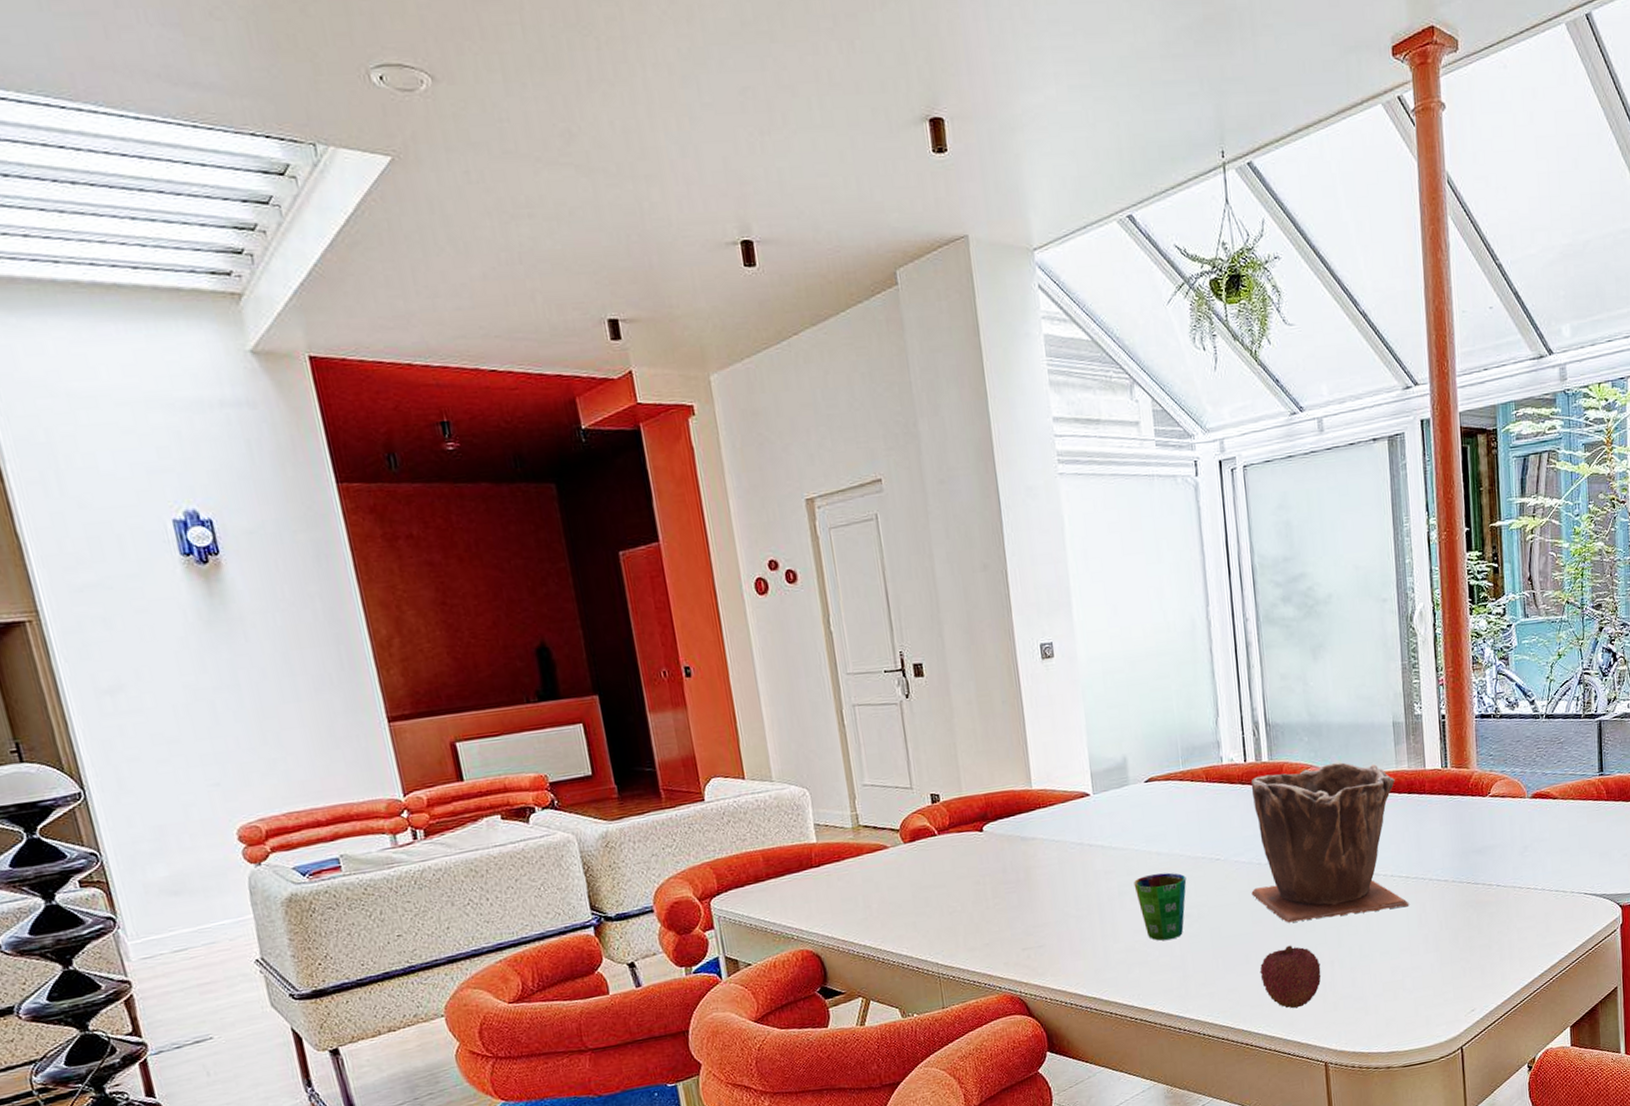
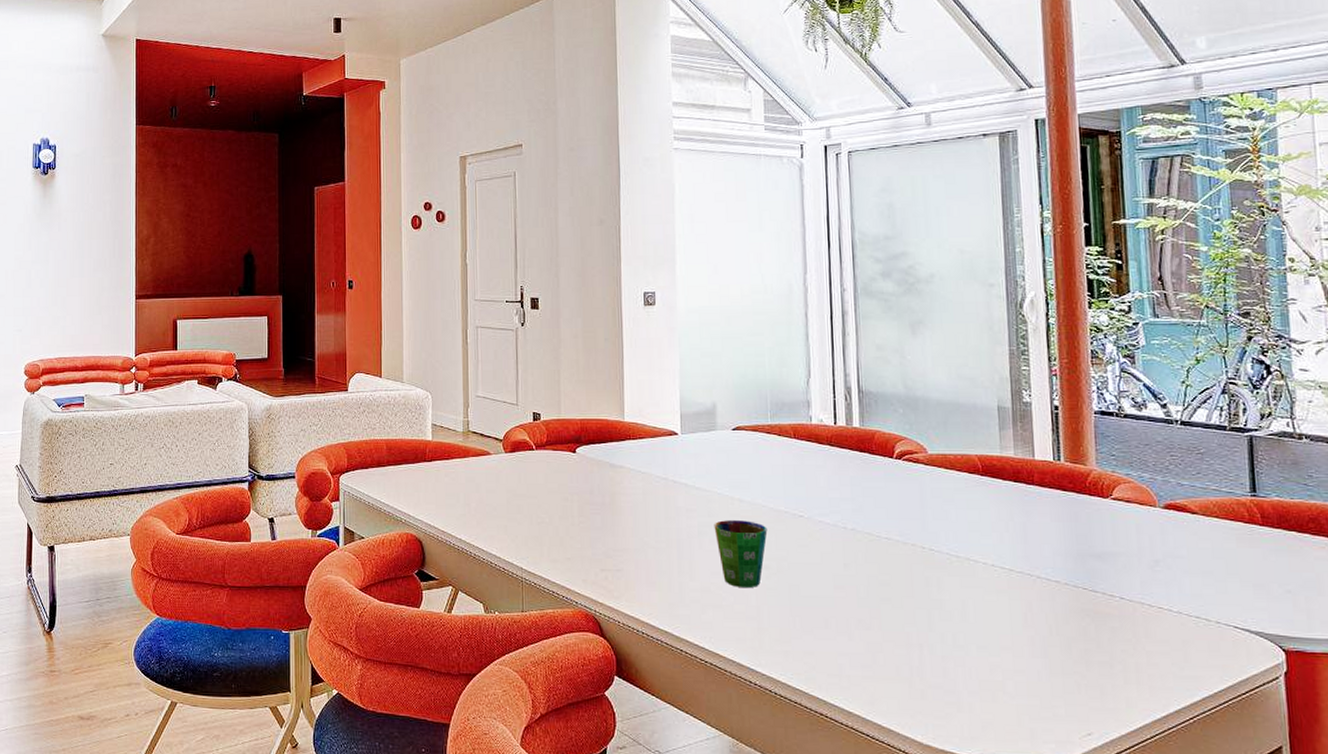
plant pot: present [1251,762,1409,923] -> none [835,438,1013,602]
fruit: present [1259,945,1321,1009] -> none [839,618,908,687]

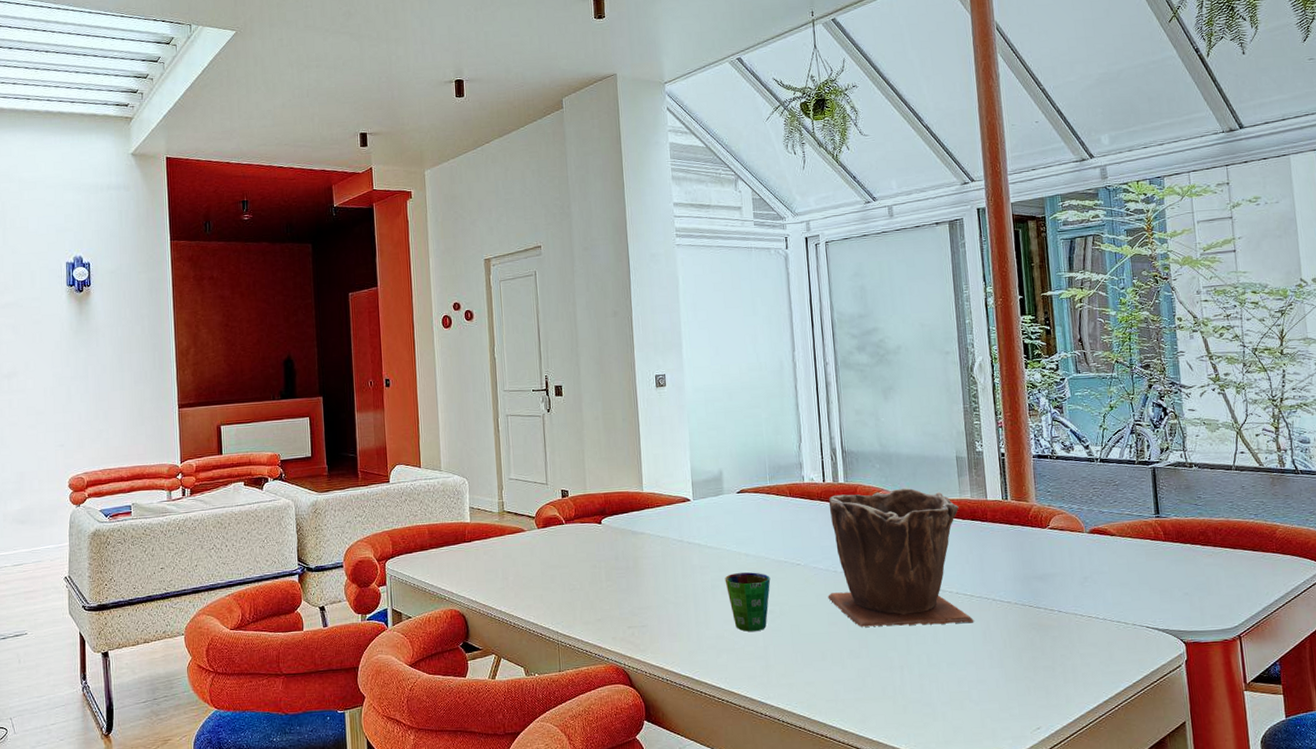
plant pot: none [835,438,1013,602] -> present [828,488,974,627]

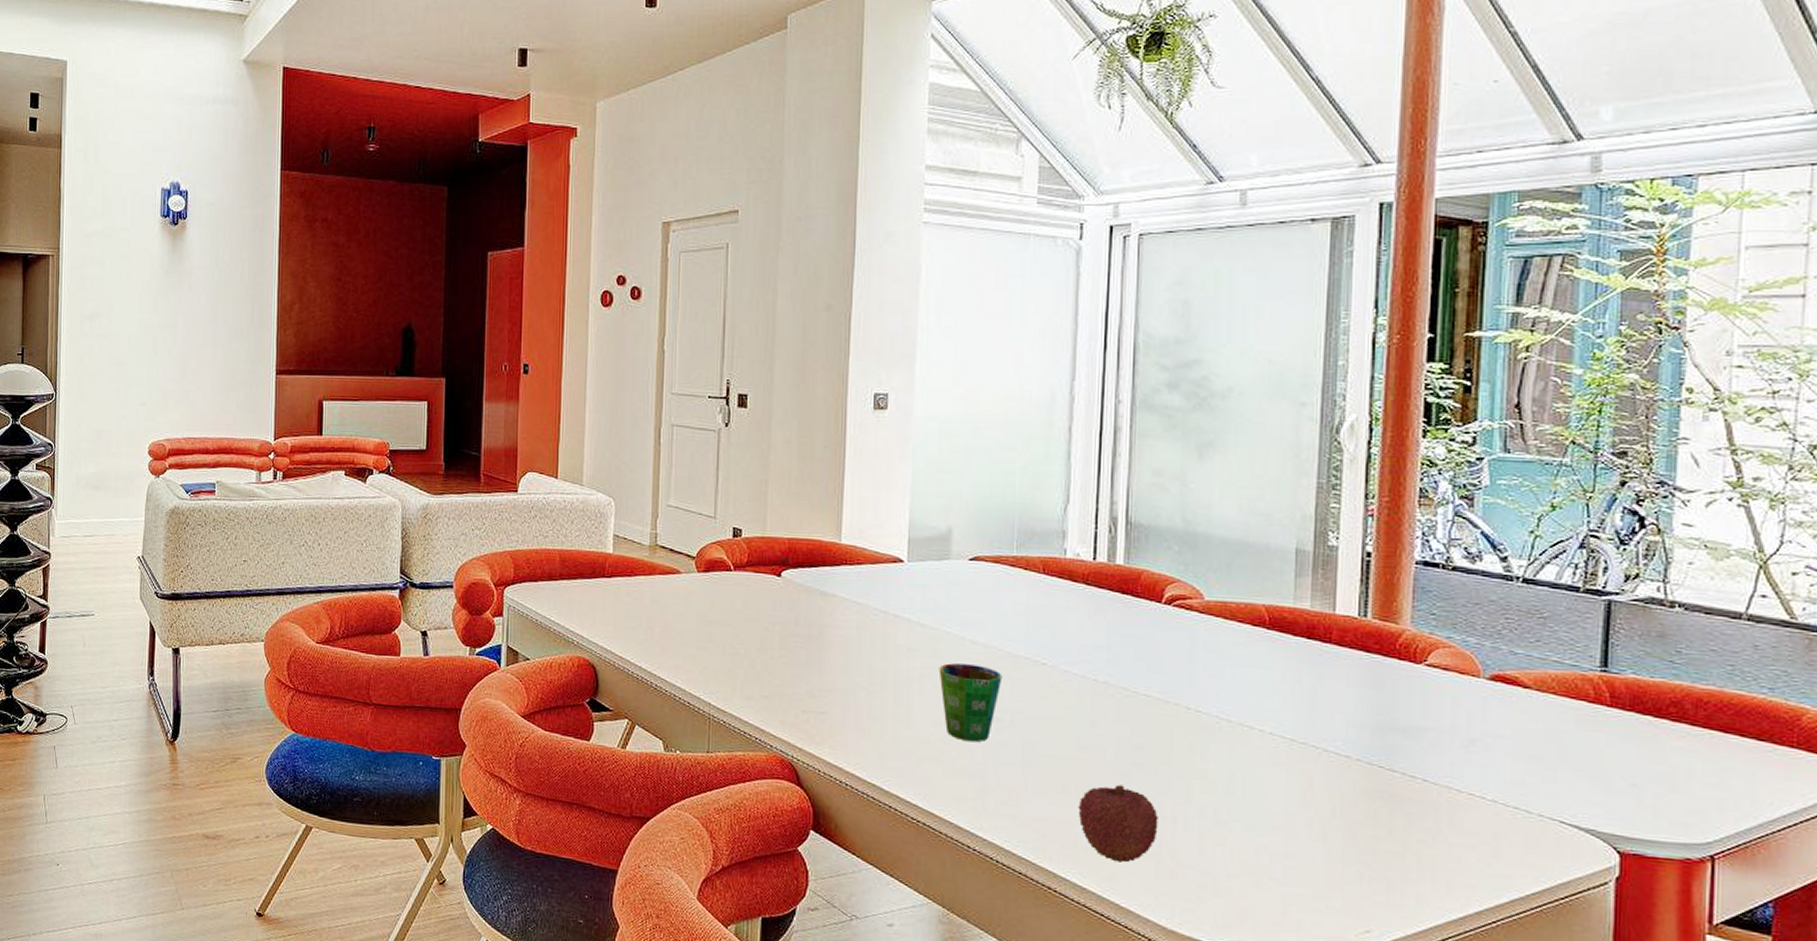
plant pot: present [828,488,974,627] -> none [1080,579,1291,777]
fruit: none [834,648,892,707] -> present [1078,784,1158,863]

